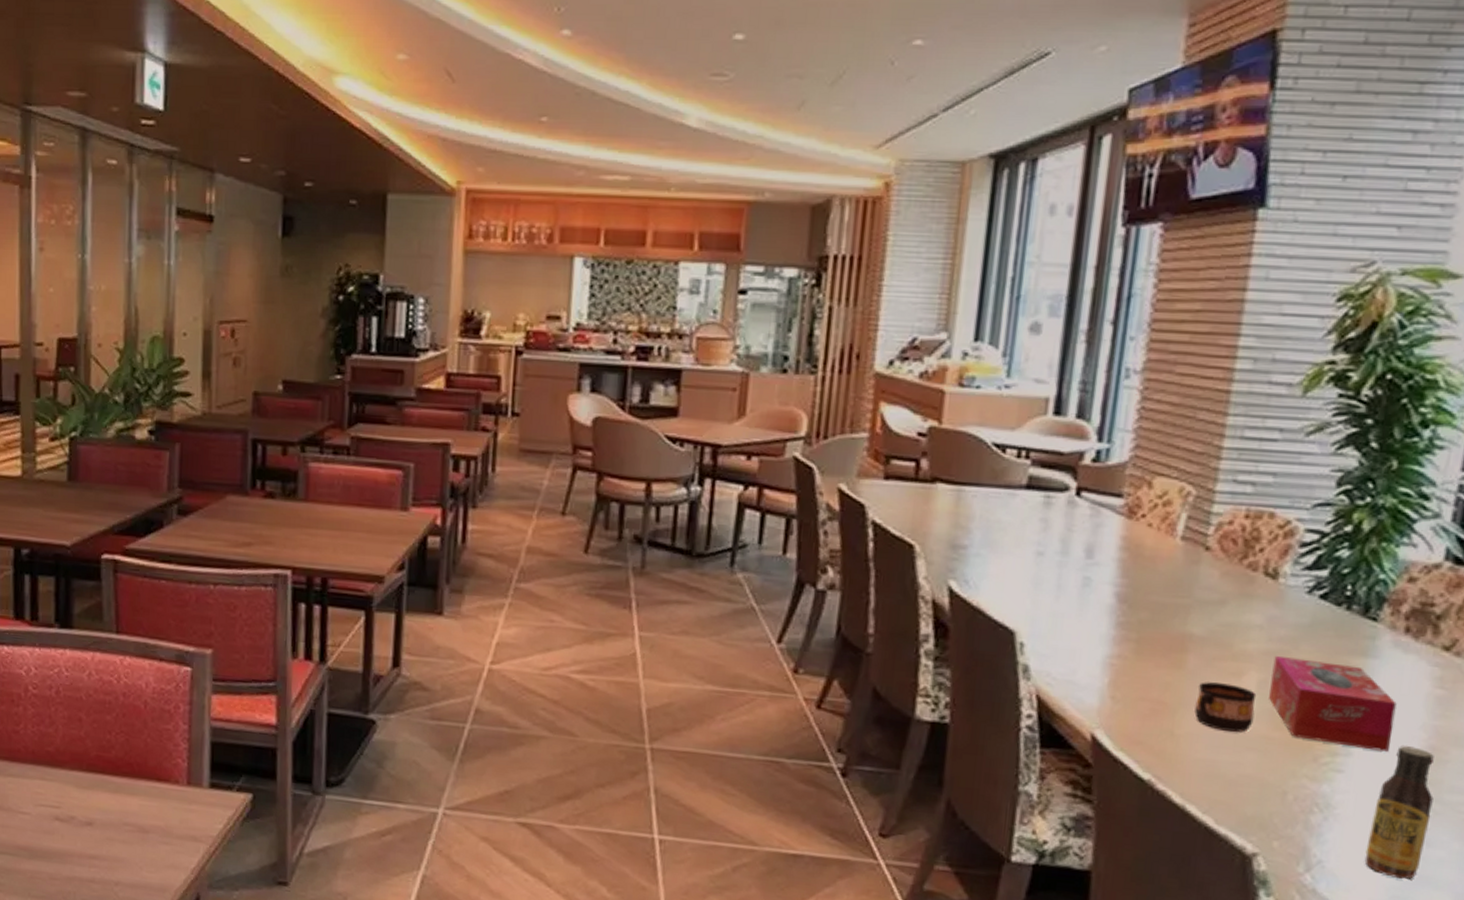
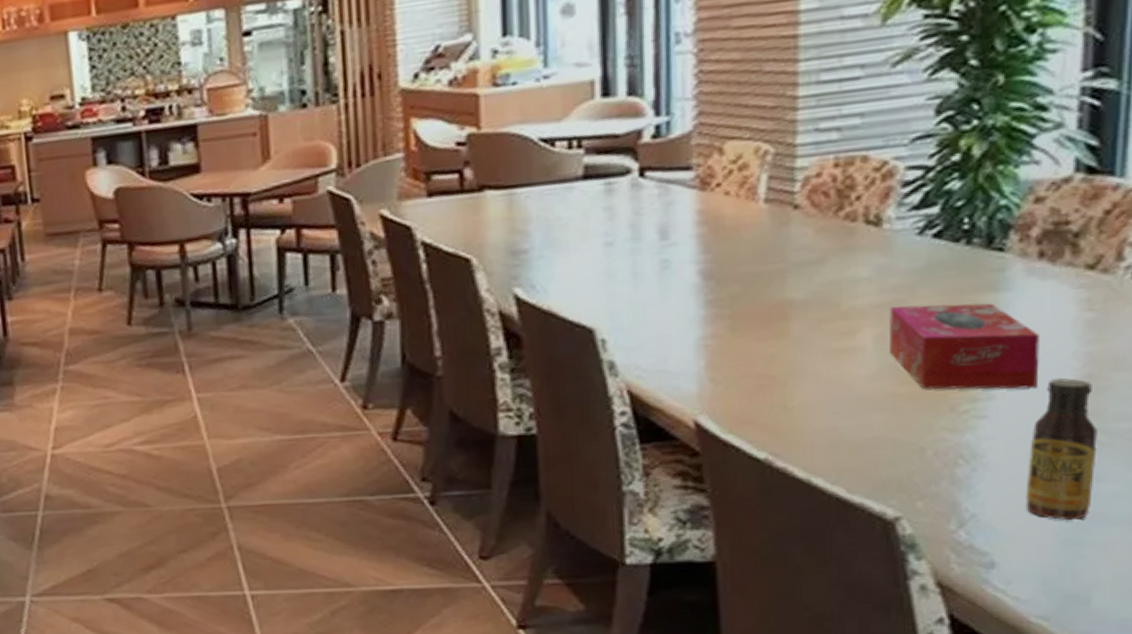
cup: present [1194,682,1257,732] -> none [807,345,876,395]

